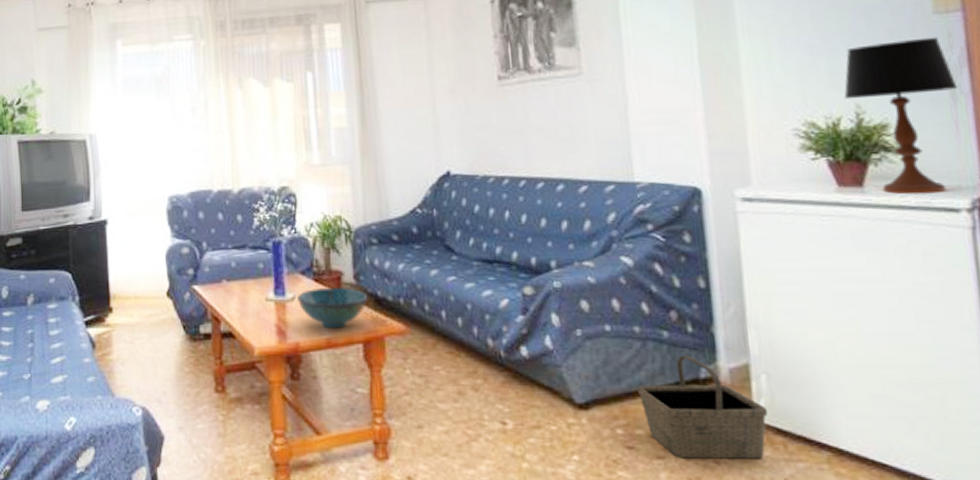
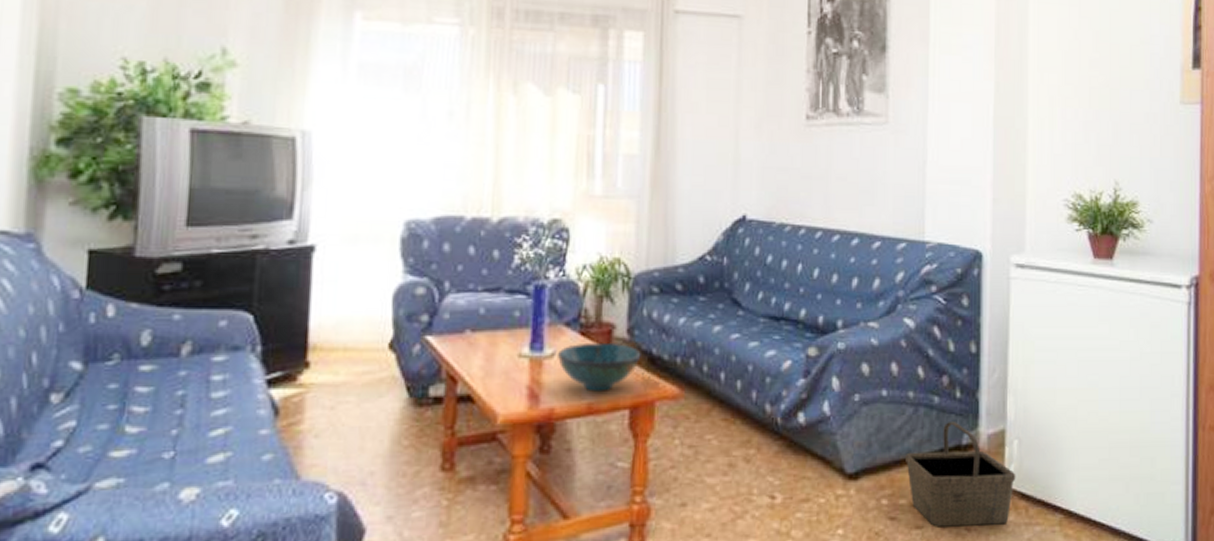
table lamp: present [844,37,958,195] -> none [1107,124,1191,270]

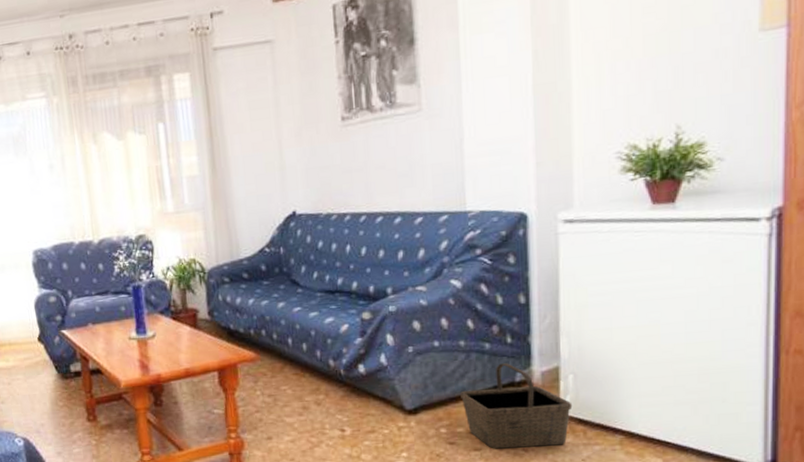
decorative bowl: present [556,342,641,392] -> none [156,323,222,360]

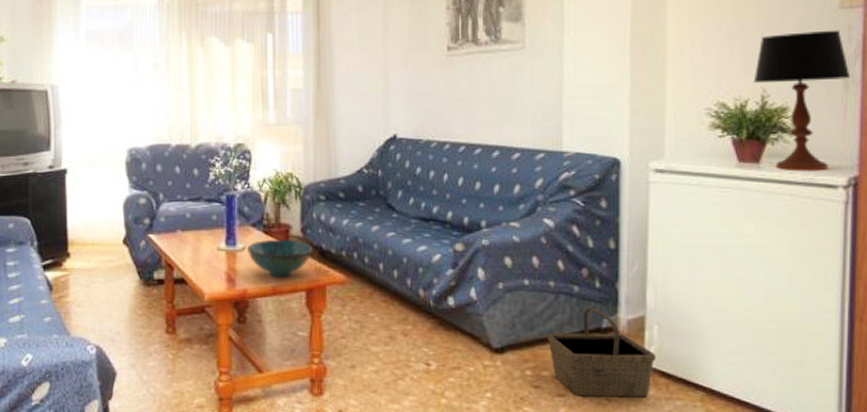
decorative bowl: none [156,323,222,360] -> present [246,239,313,277]
table lamp: none [666,54,773,208] -> present [753,30,851,171]

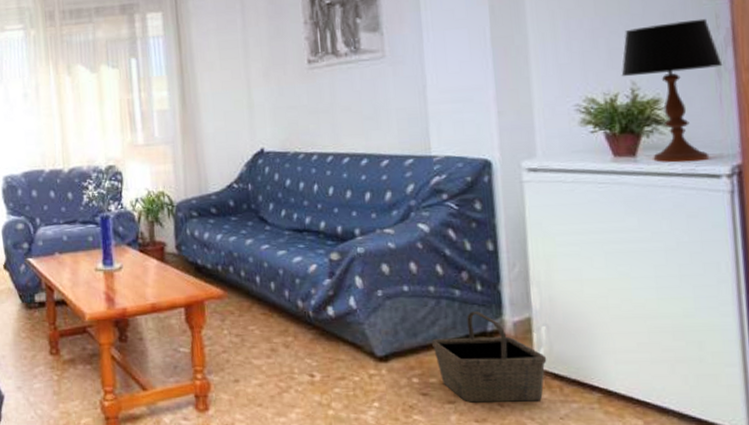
decorative bowl: present [246,239,313,277] -> none [123,257,189,295]

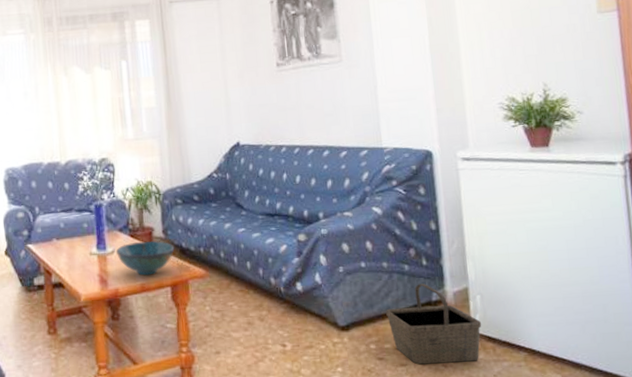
decorative bowl: none [123,257,189,295] -> present [115,241,175,276]
table lamp: present [621,18,723,163] -> none [535,31,615,152]

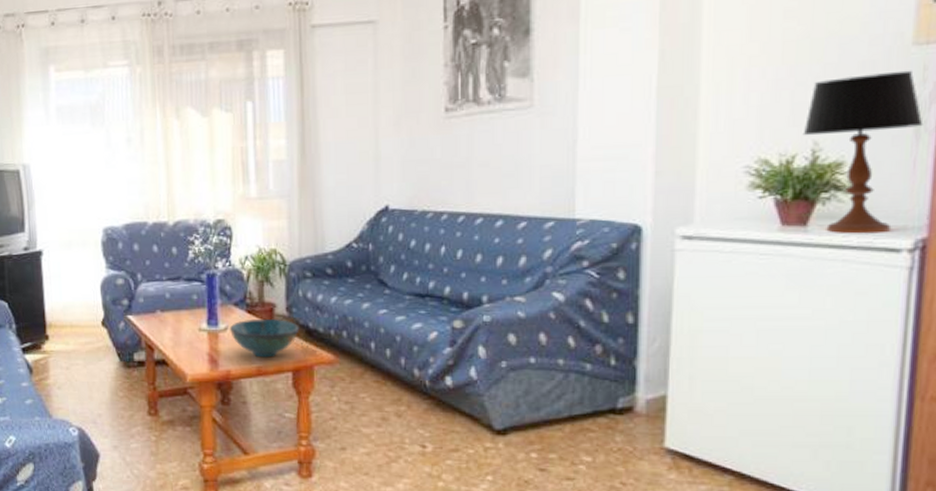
basket: present [386,283,482,365] -> none [556,387,679,481]
table lamp: none [535,31,615,152] -> present [802,70,924,234]

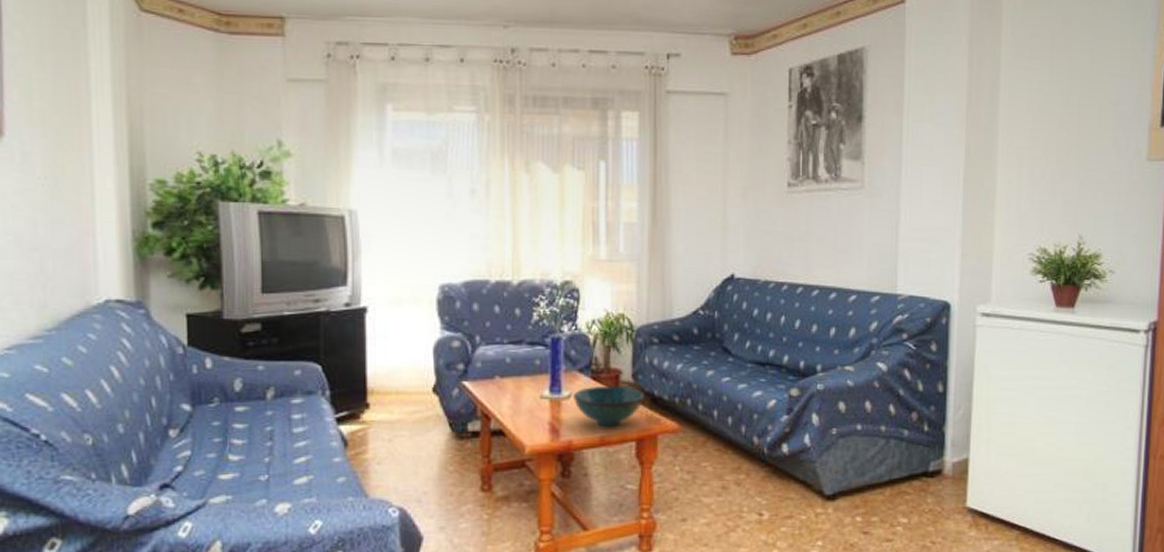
table lamp: present [802,70,924,234] -> none [1071,181,1154,316]

